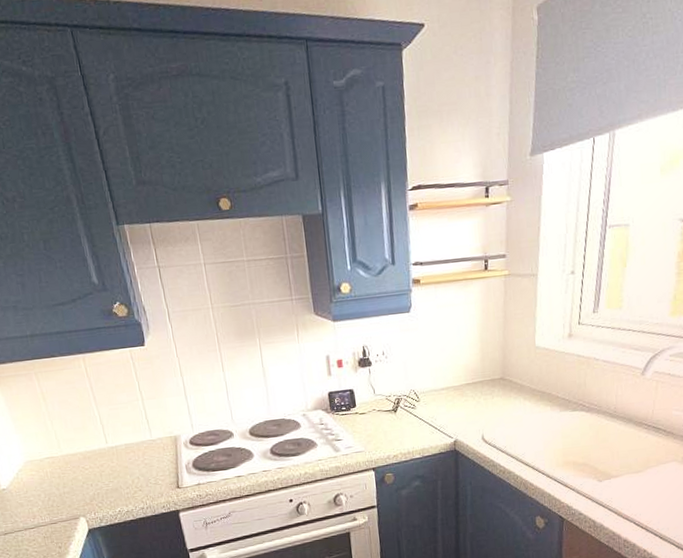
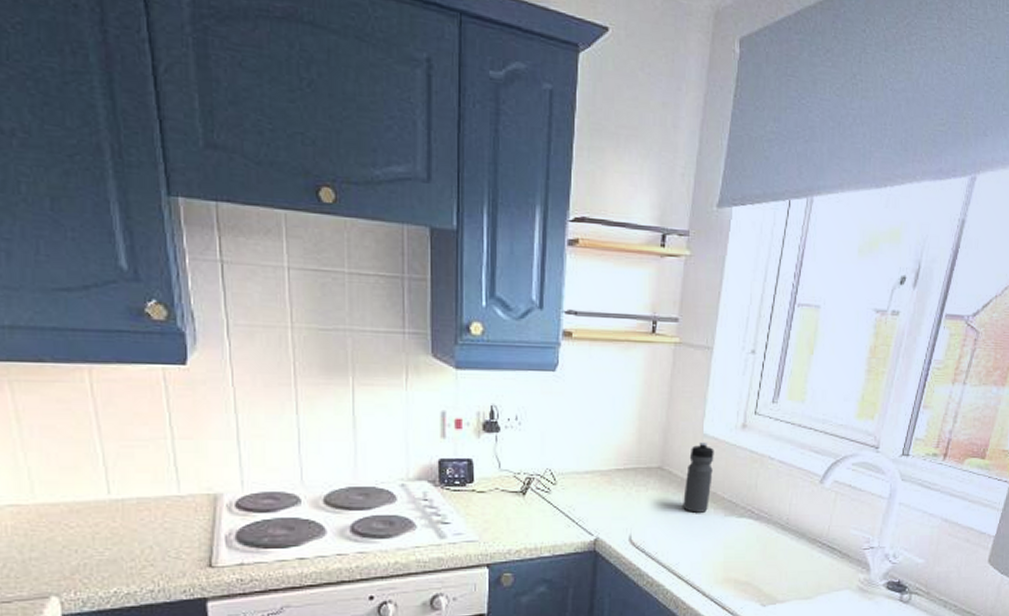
water bottle: none [523,353,547,412] -> present [683,442,714,513]

